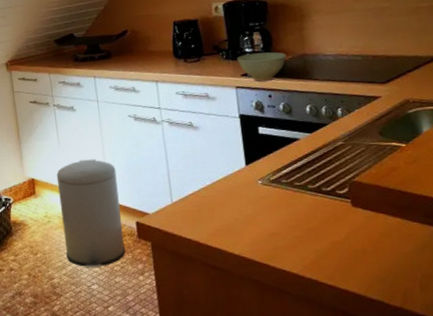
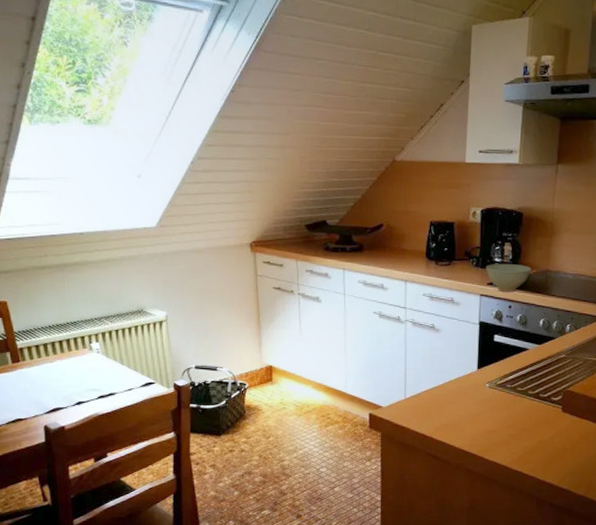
pedal bin: present [56,159,125,268] -> none [295,351,356,453]

